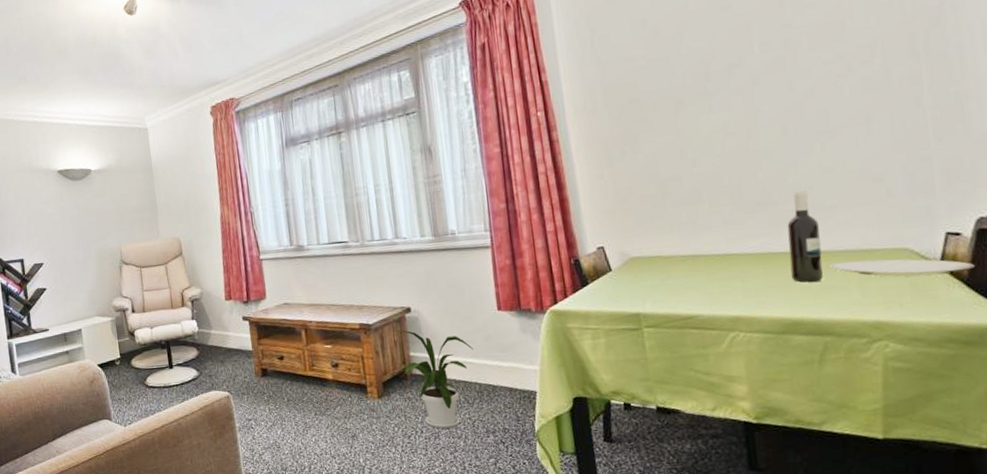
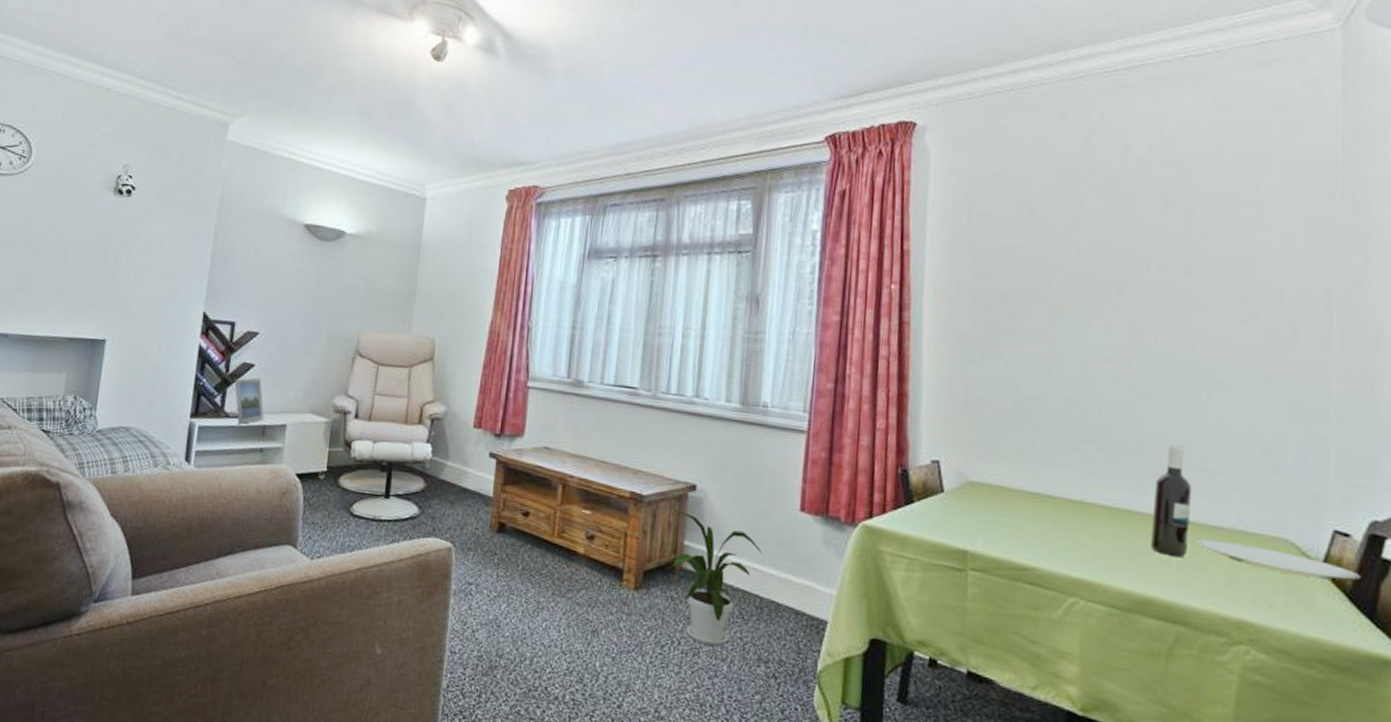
picture frame: none [34,298,63,336] -> present [234,377,264,424]

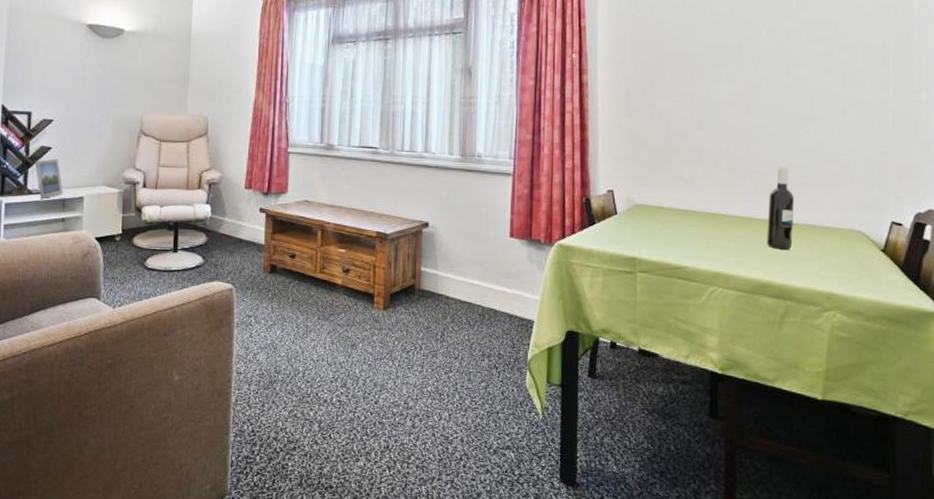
house plant: present [661,510,762,646] -> none [404,244,482,348]
plate: present [1196,539,1360,581] -> none [798,235,909,258]

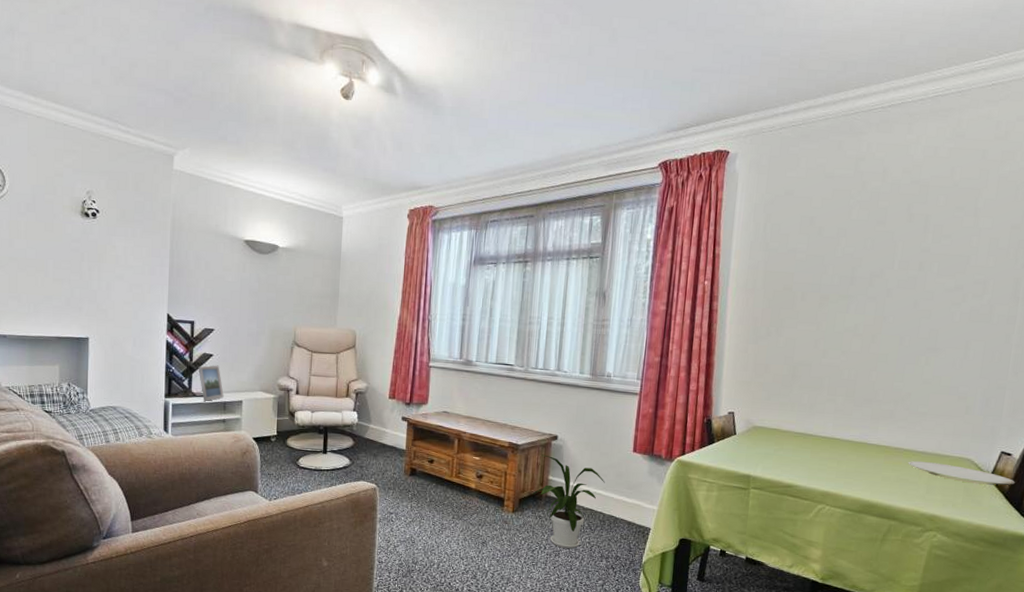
house plant: none [404,244,482,348] -> present [532,454,605,549]
wine bottle: present [767,166,795,250] -> none [877,395,909,474]
plate: none [798,235,909,258] -> present [908,461,1015,485]

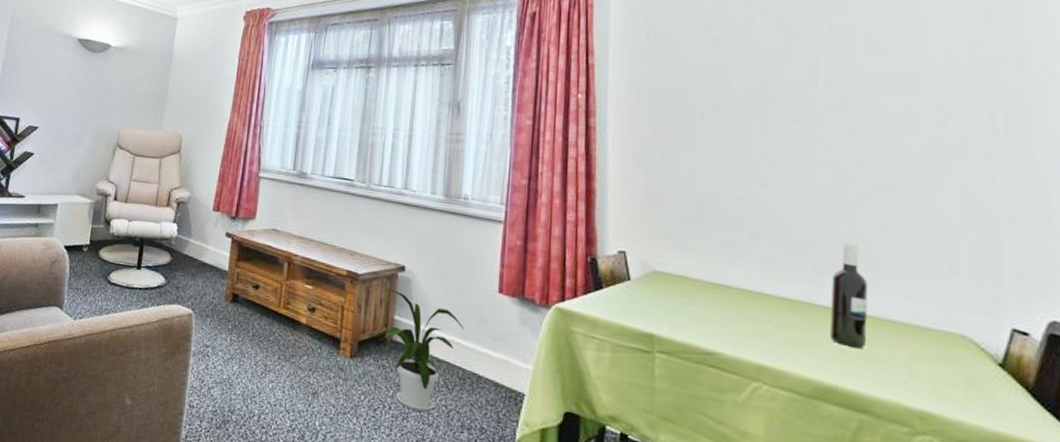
picture frame: present [198,365,224,401] -> none [17,164,40,203]
wine bottle: none [877,395,909,474] -> present [830,242,869,349]
plate: present [908,461,1015,485] -> none [874,332,1042,379]

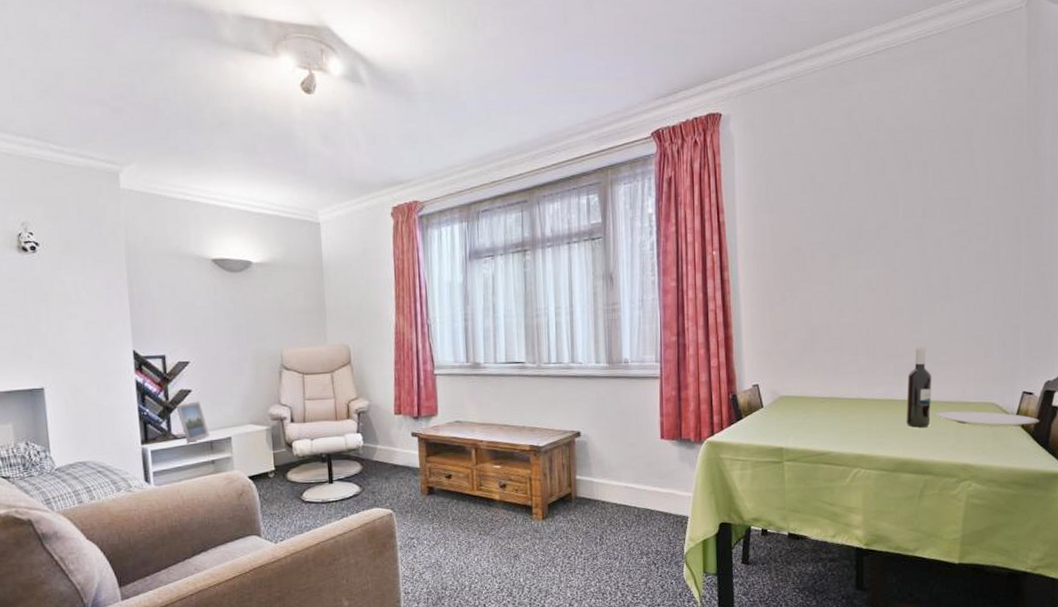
picture frame: none [17,164,40,203] -> present [176,401,209,443]
house plant: present [374,288,465,413] -> none [561,453,636,550]
plate: none [874,332,1042,379] -> present [935,411,1039,428]

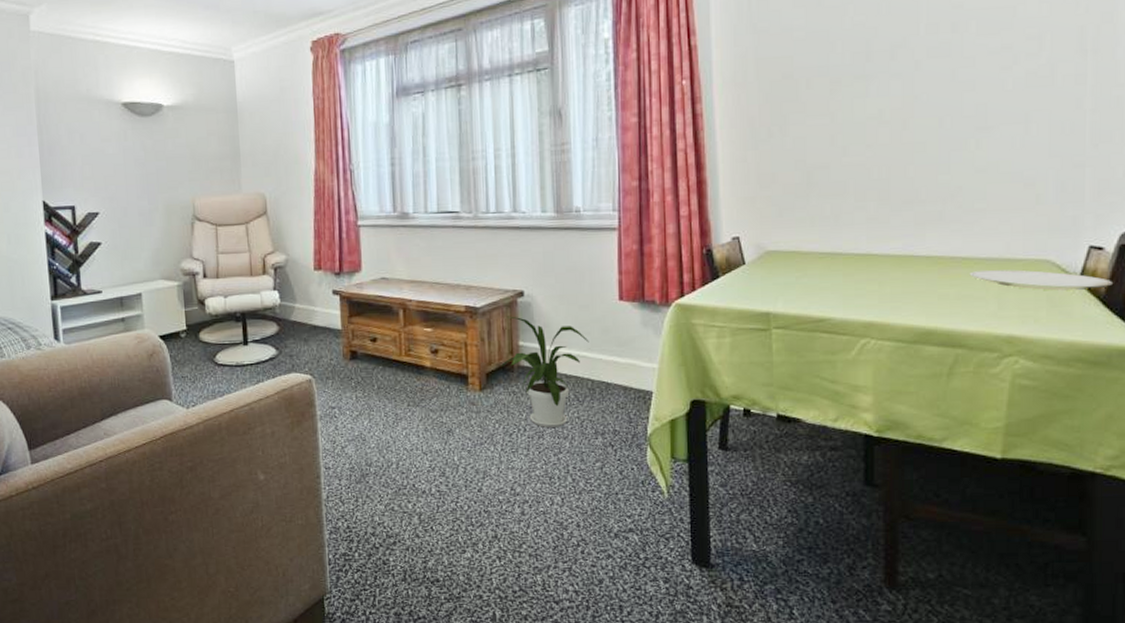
picture frame: present [176,401,209,443] -> none [85,254,119,299]
house plant: none [561,453,636,550] -> present [501,316,589,428]
wine bottle: present [906,346,932,427] -> none [930,190,965,290]

